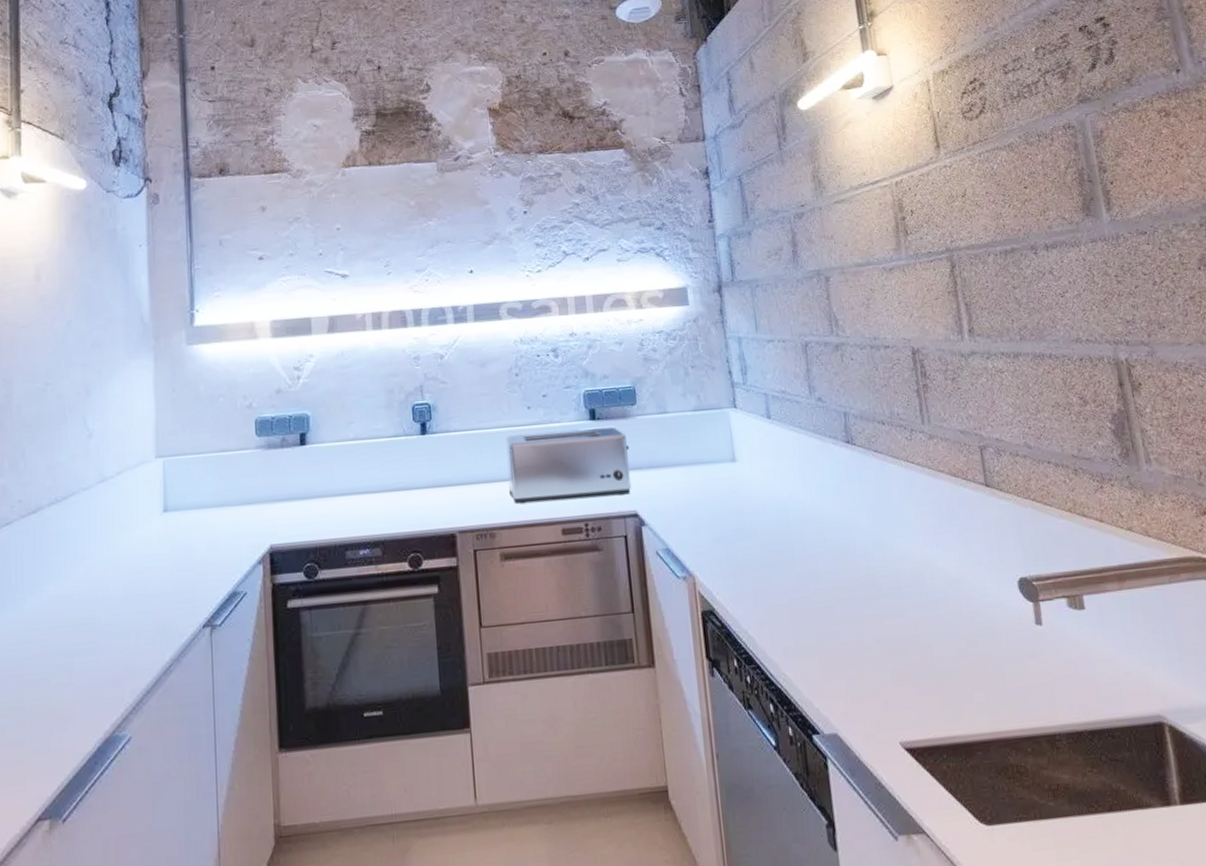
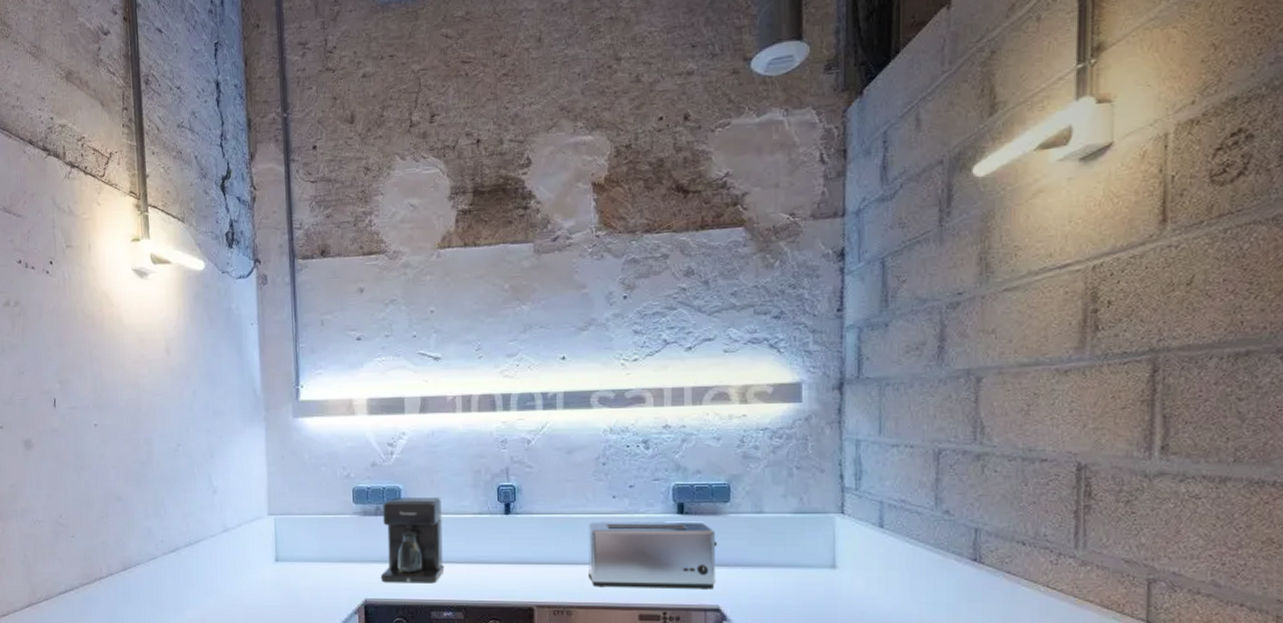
coffee maker: none [289,422,359,524] -> present [381,497,445,584]

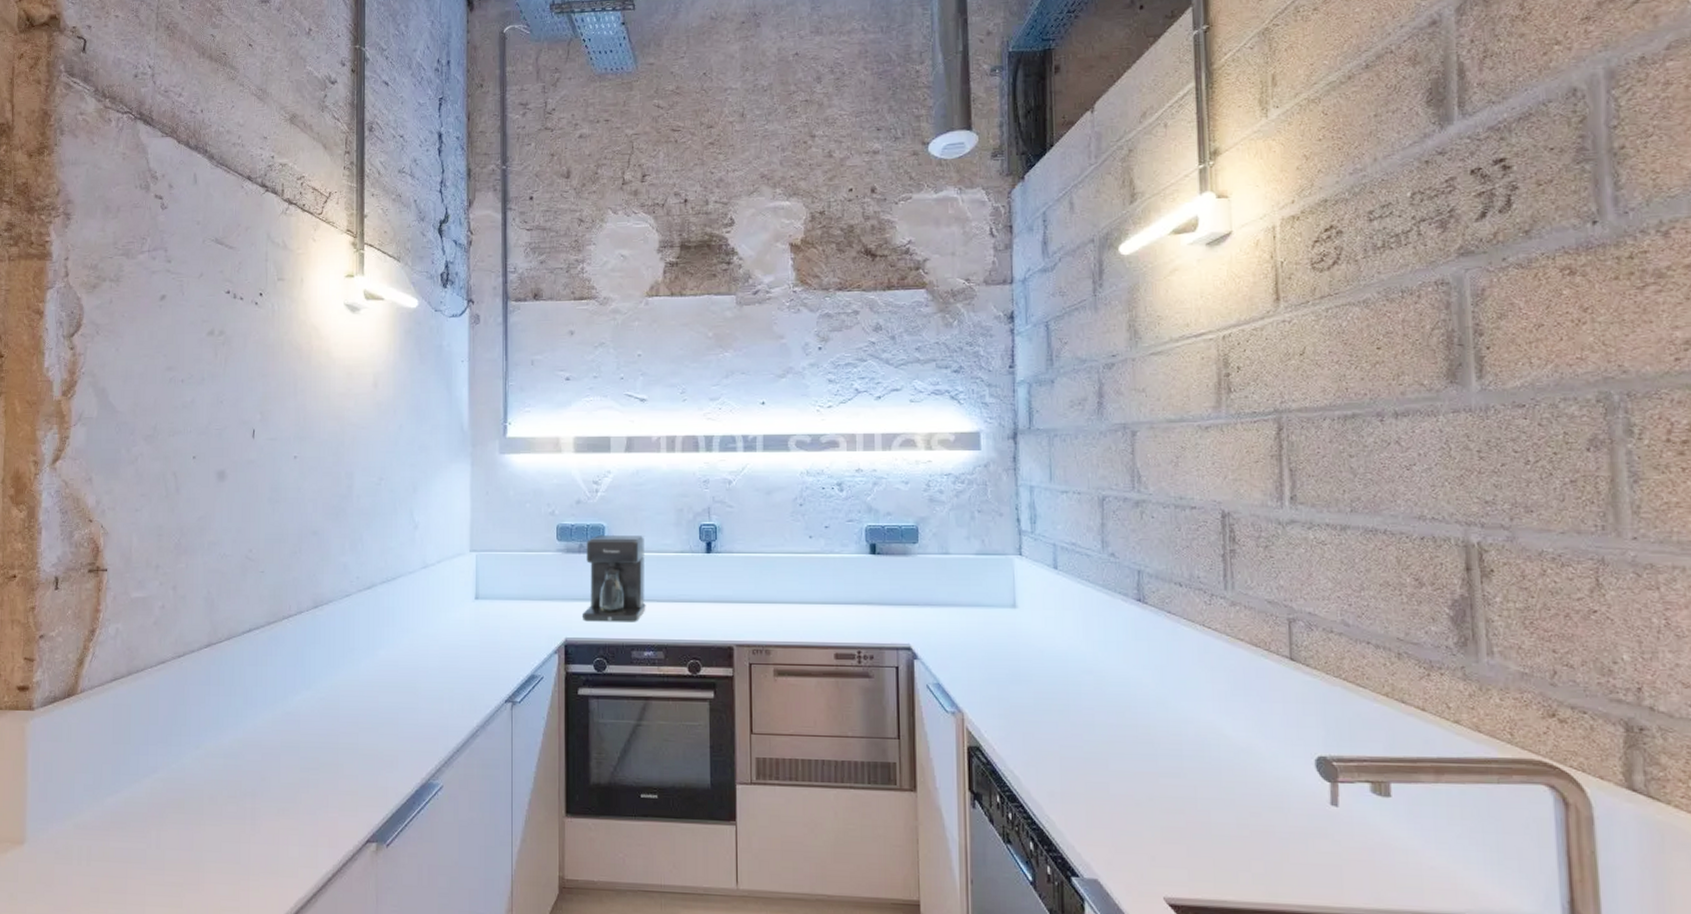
toaster: present [588,522,718,591] -> none [786,561,908,629]

